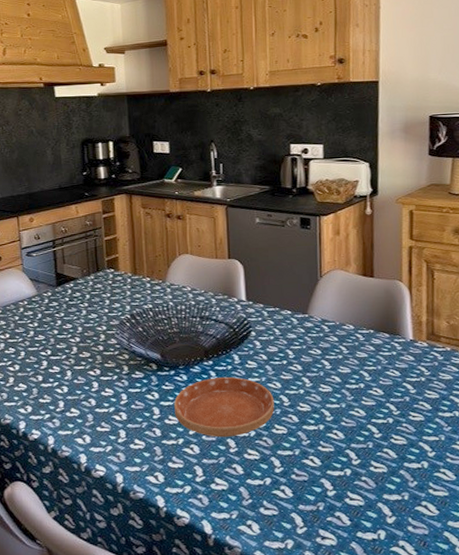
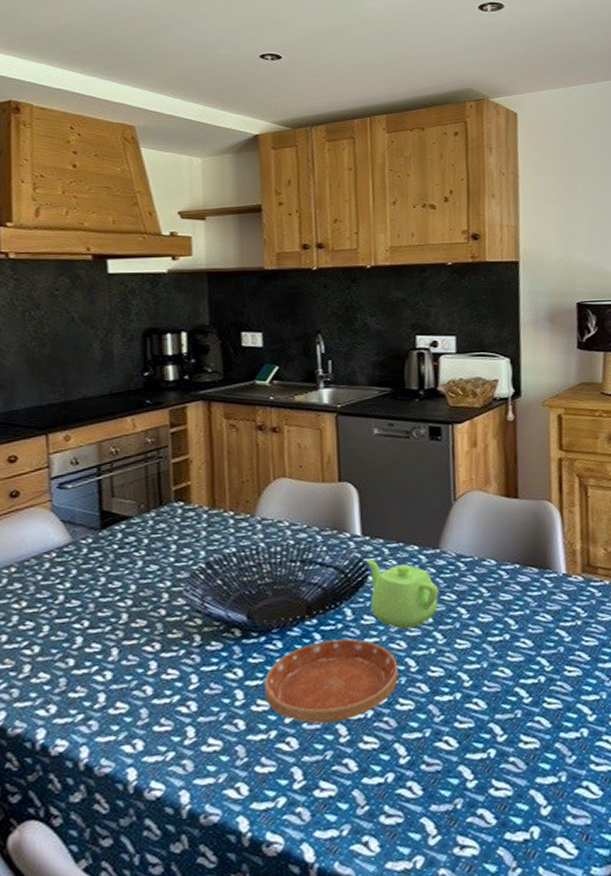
teapot: none [249,318,307,374] -> present [365,558,439,629]

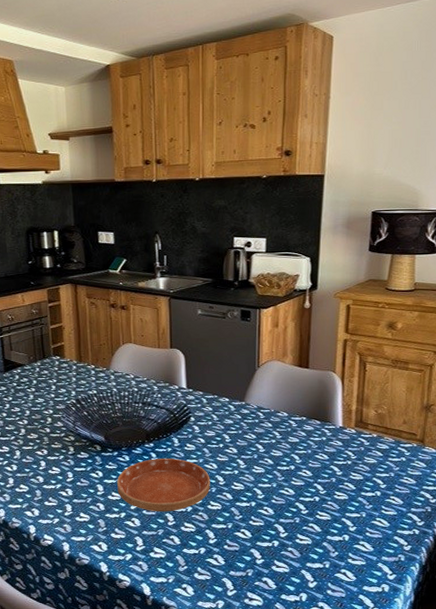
teapot: present [365,558,439,629] -> none [189,405,243,456]

